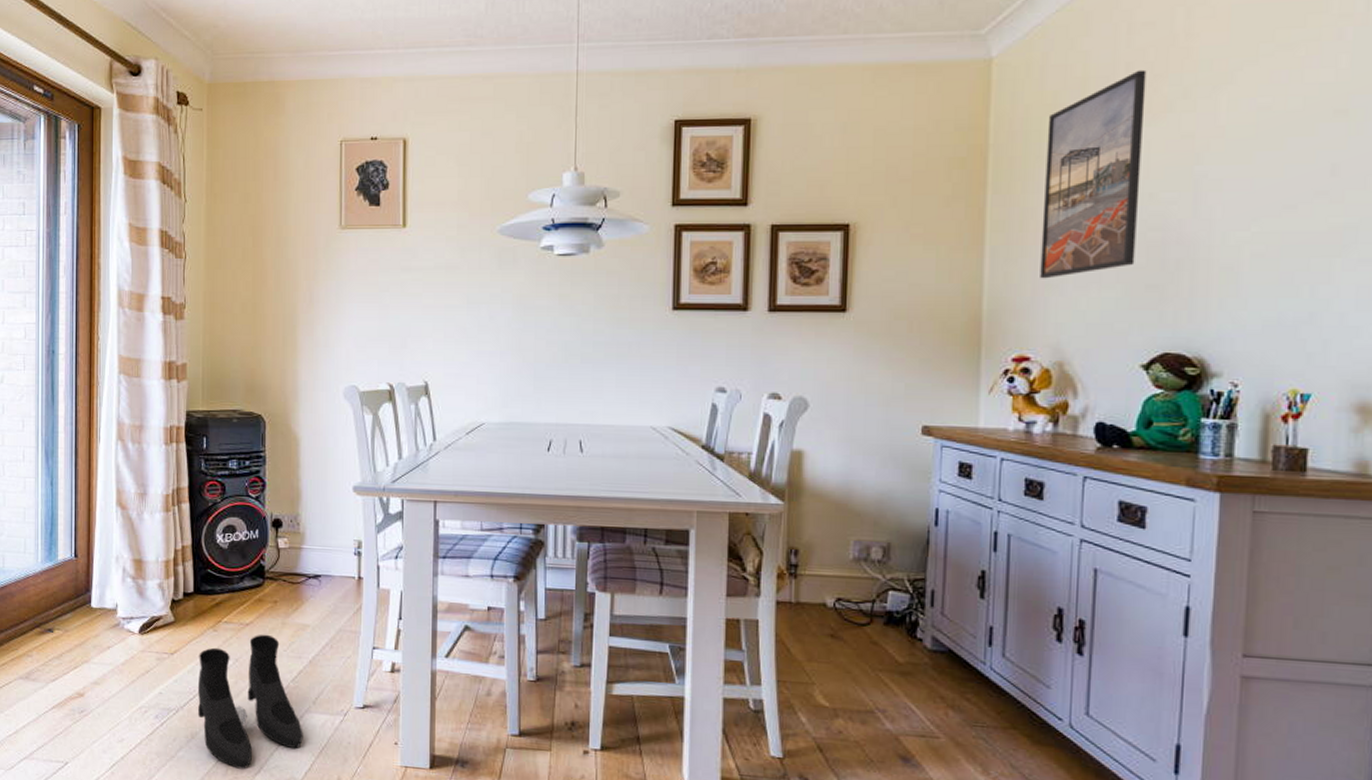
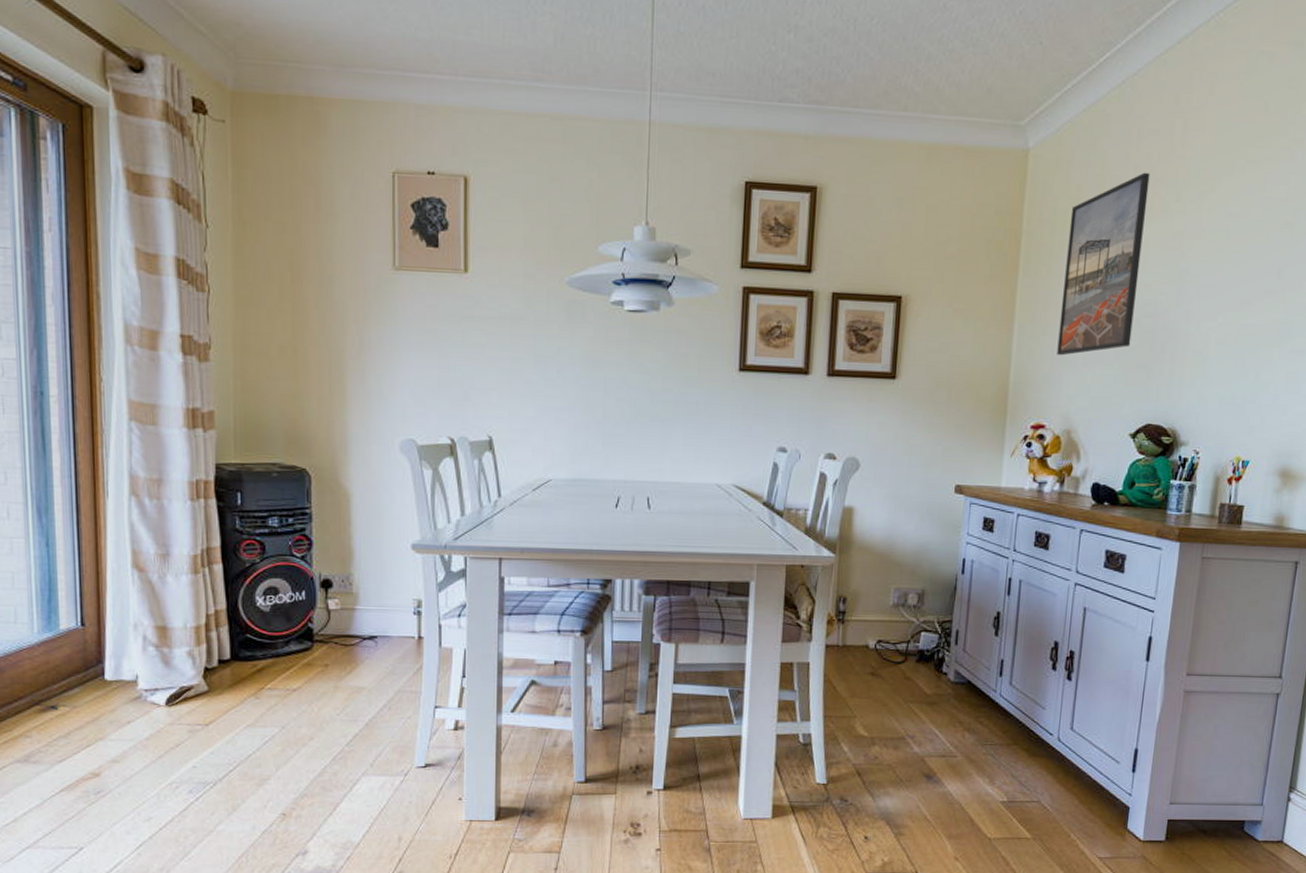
boots: present [197,634,303,770] -> none [238,699,360,838]

